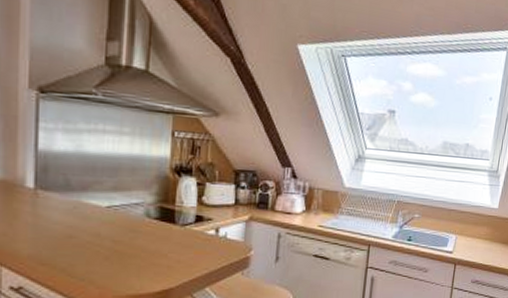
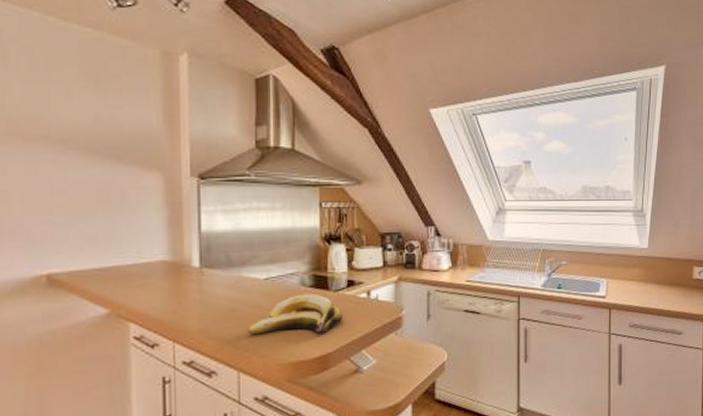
banana: none [84,225,189,269] -> present [247,293,344,334]

